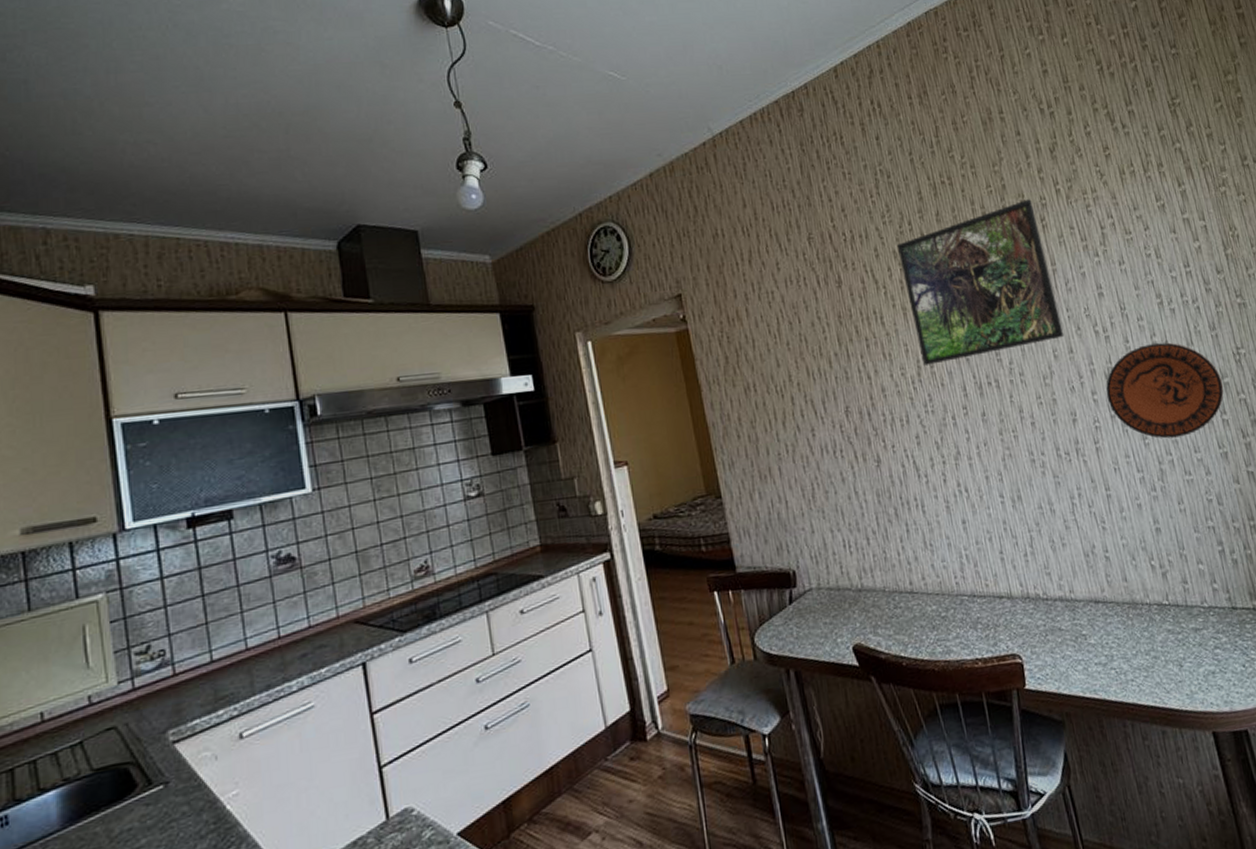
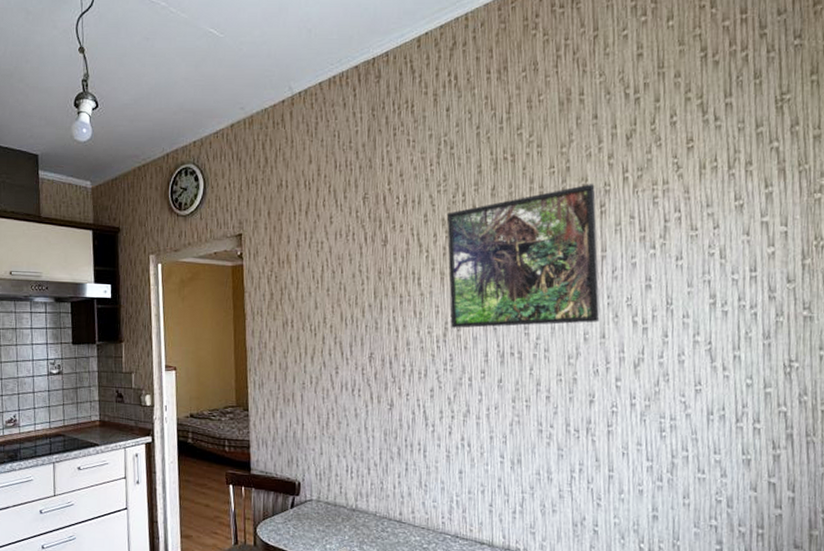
decorative plate: present [1106,342,1224,439] -> none [630,342,764,436]

